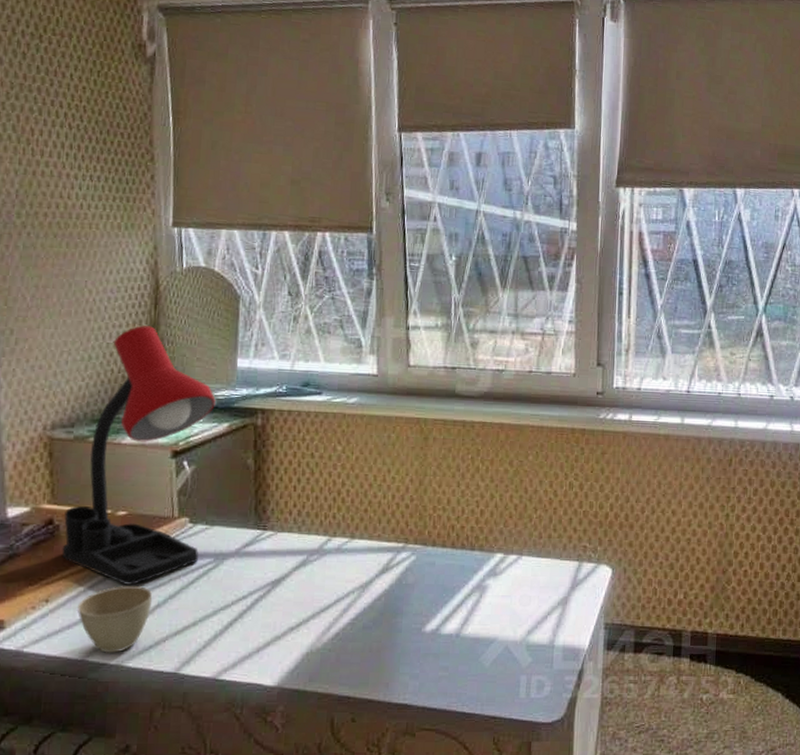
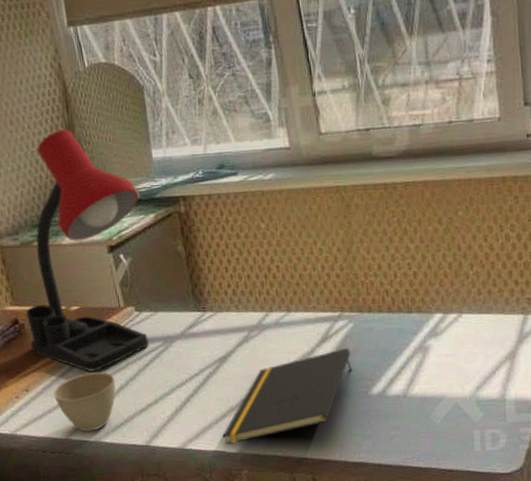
notepad: none [261,581,410,677] -> present [221,348,352,445]

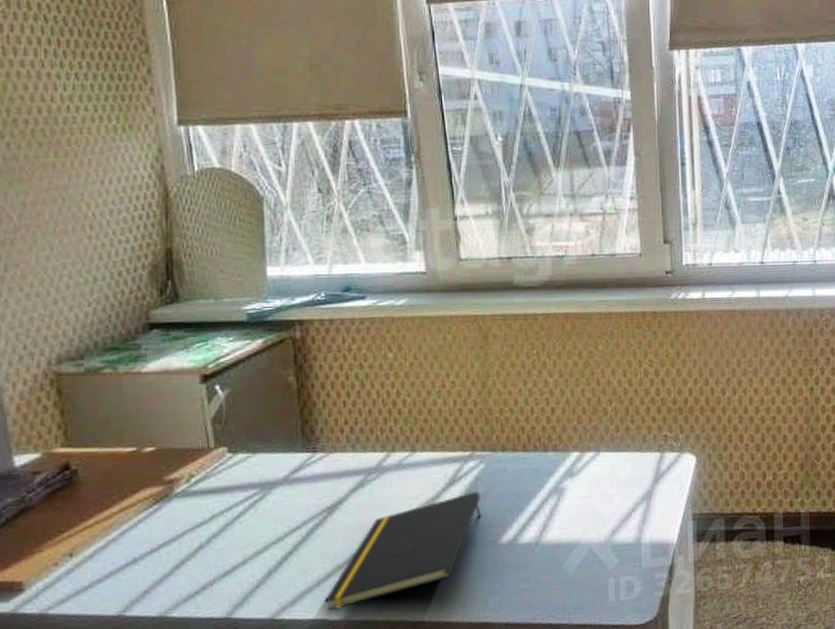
desk lamp: present [26,129,149,371] -> none [82,238,246,528]
cup: present [53,371,117,433] -> none [107,526,194,606]

